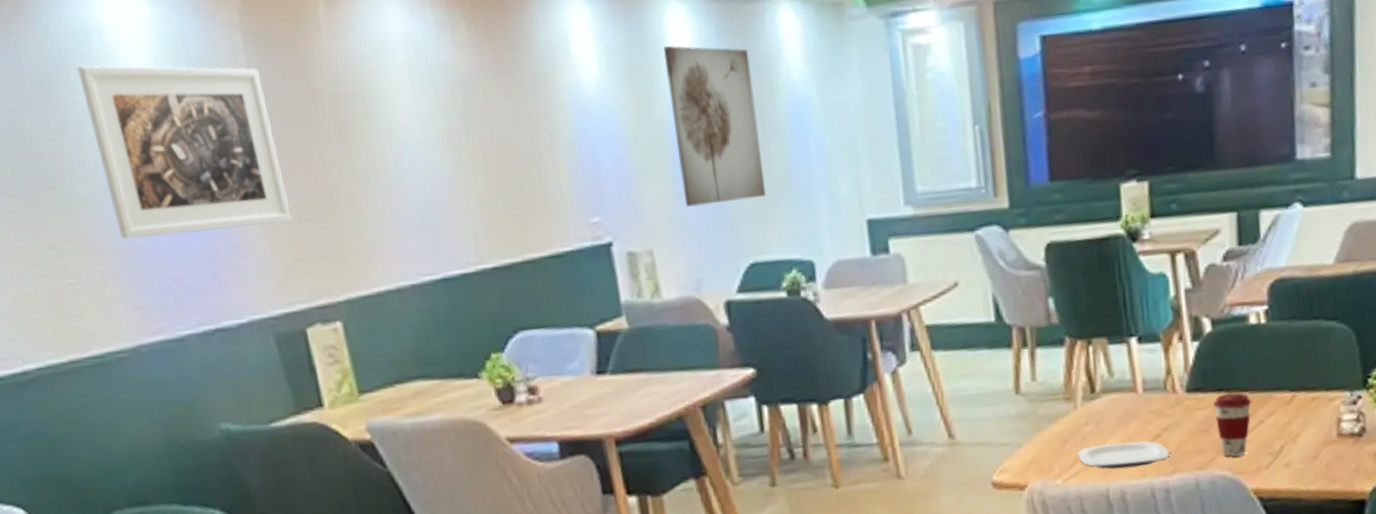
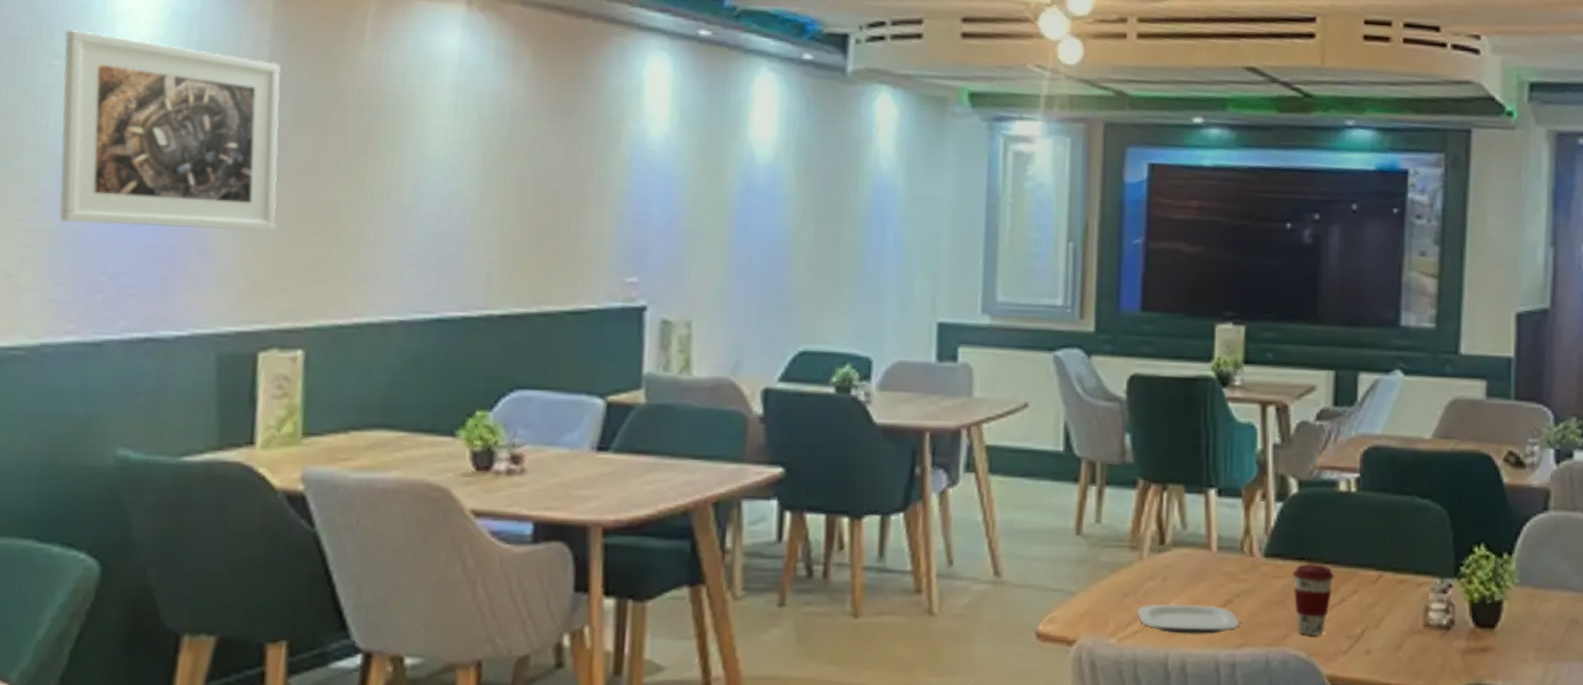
wall art: present [663,45,766,207] -> none [738,113,837,283]

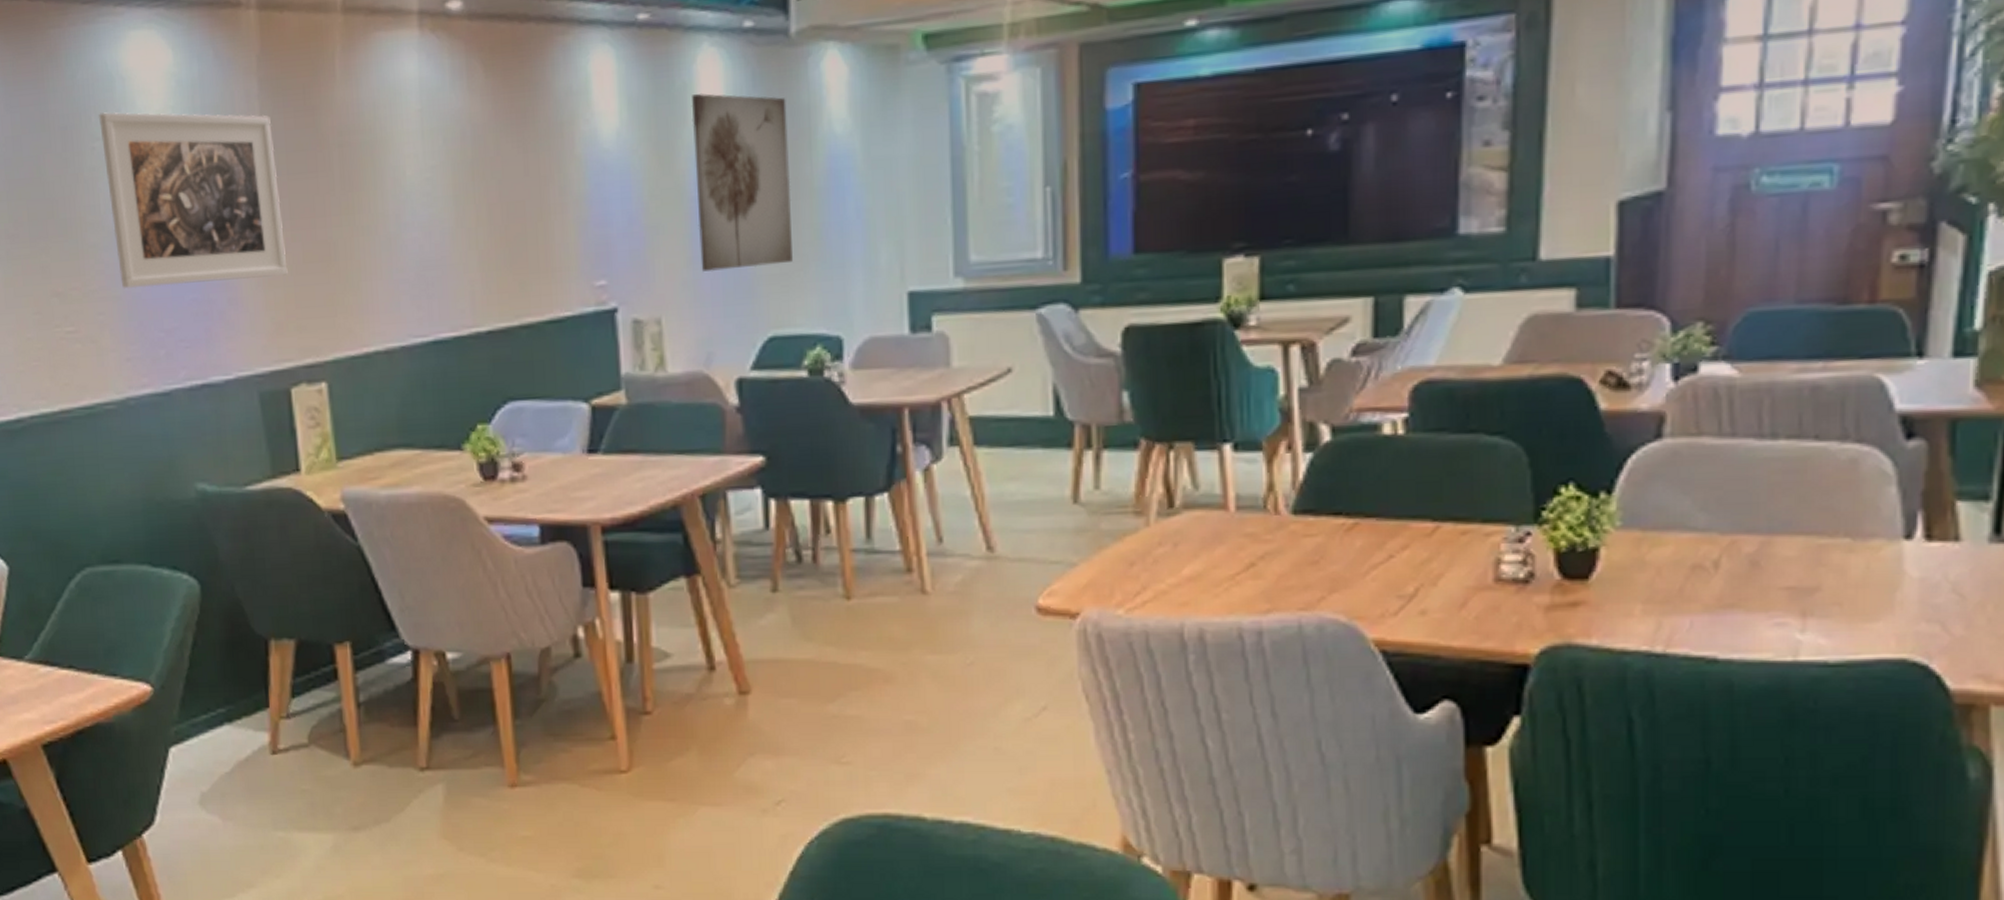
wall art: none [738,113,837,283] -> present [691,93,793,272]
plate: present [1137,604,1239,634] -> none [1146,570,1265,602]
coffee cup: present [1293,564,1335,637] -> none [1328,518,1379,598]

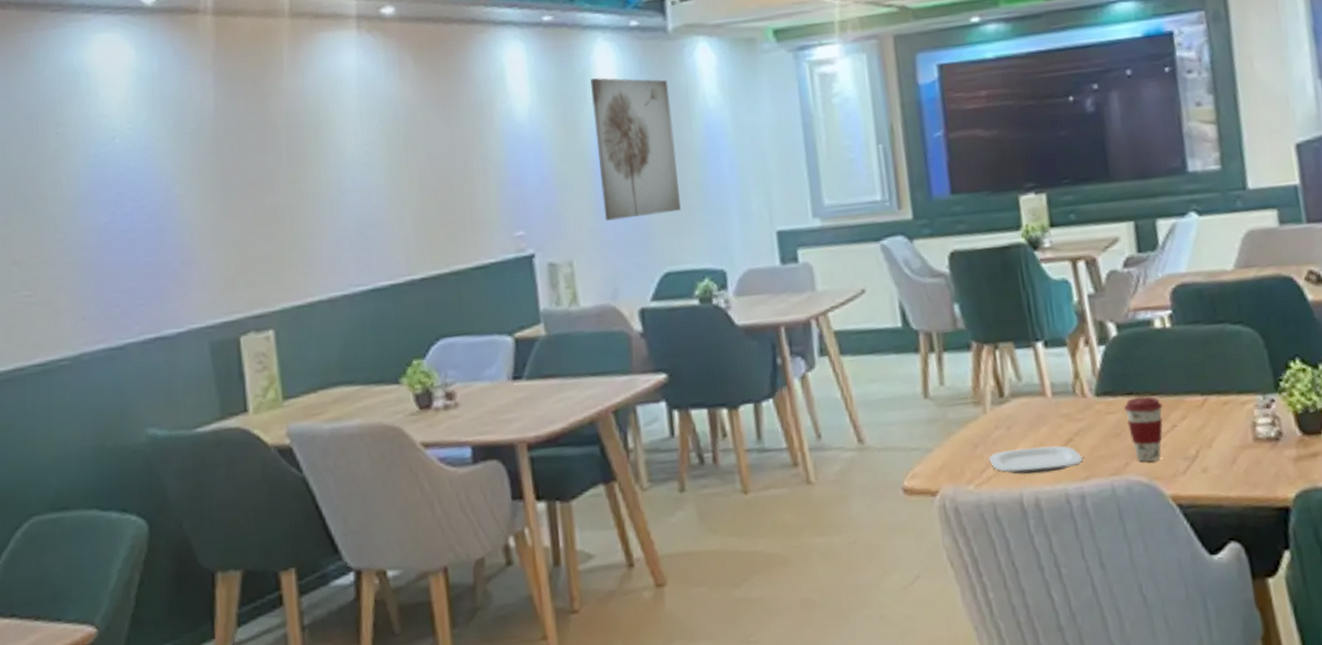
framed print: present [98,111,288,289] -> none [63,101,238,255]
plate: none [1146,570,1265,602] -> present [989,446,1083,474]
coffee cup: none [1328,518,1379,598] -> present [1124,396,1163,463]

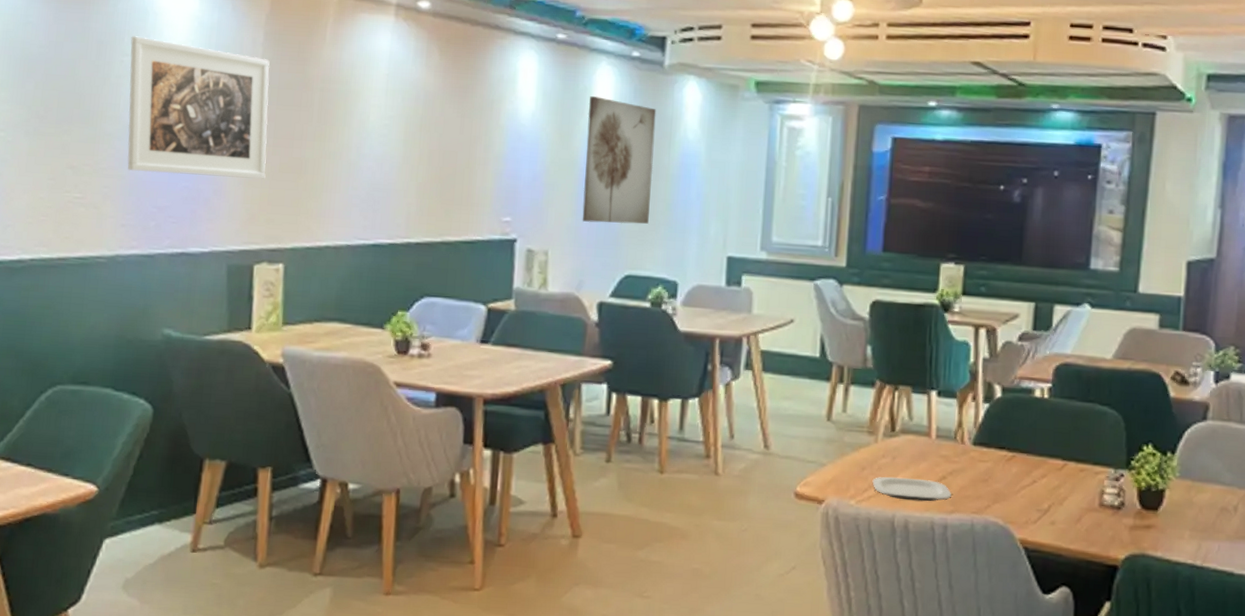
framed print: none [63,101,238,255] -> present [127,36,270,179]
coffee cup: present [1124,396,1163,463] -> none [994,452,1028,508]

